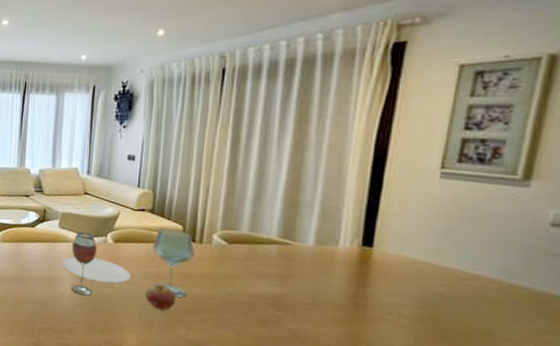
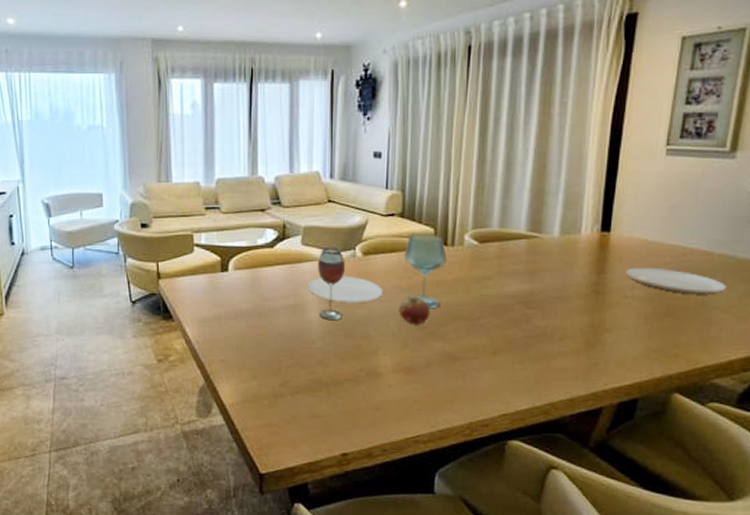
plate: none [391,285,520,324] -> present [626,267,727,295]

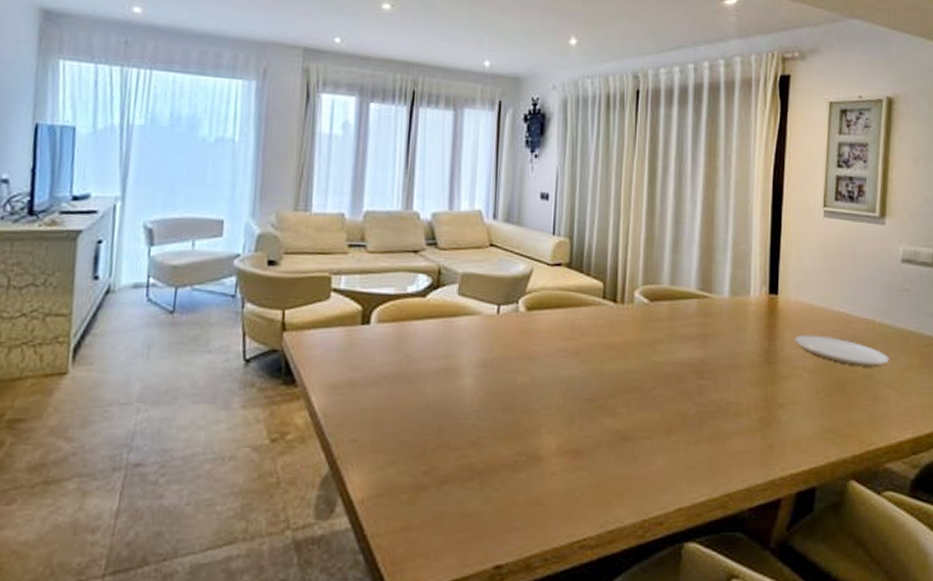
plate: present [307,275,383,304] -> none [462,333,548,369]
wineglass: present [317,247,346,321] -> none [474,298,507,390]
fruit: present [398,297,431,324] -> none [564,362,599,395]
wine glass: present [404,234,447,308] -> none [571,288,616,376]

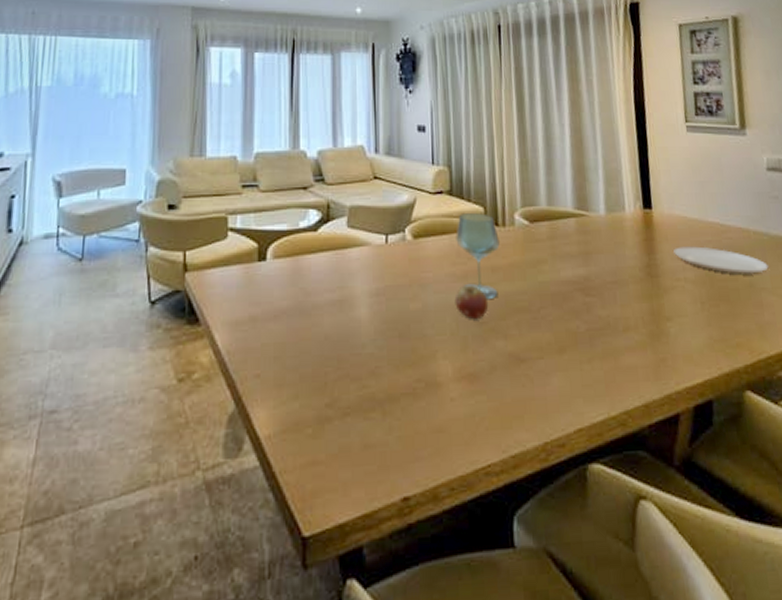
fruit: none [564,362,599,395] -> present [454,286,489,319]
wine glass: none [571,288,616,376] -> present [456,213,500,299]

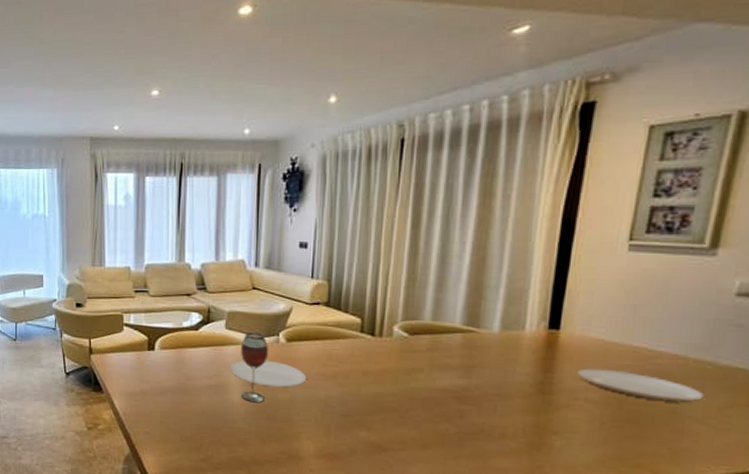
plate: none [354,262,437,296] -> present [230,360,307,388]
wineglass: none [364,229,396,318] -> present [240,332,269,403]
fruit: present [454,286,489,319] -> none [322,384,356,412]
wine glass: present [456,213,500,299] -> none [329,323,374,397]

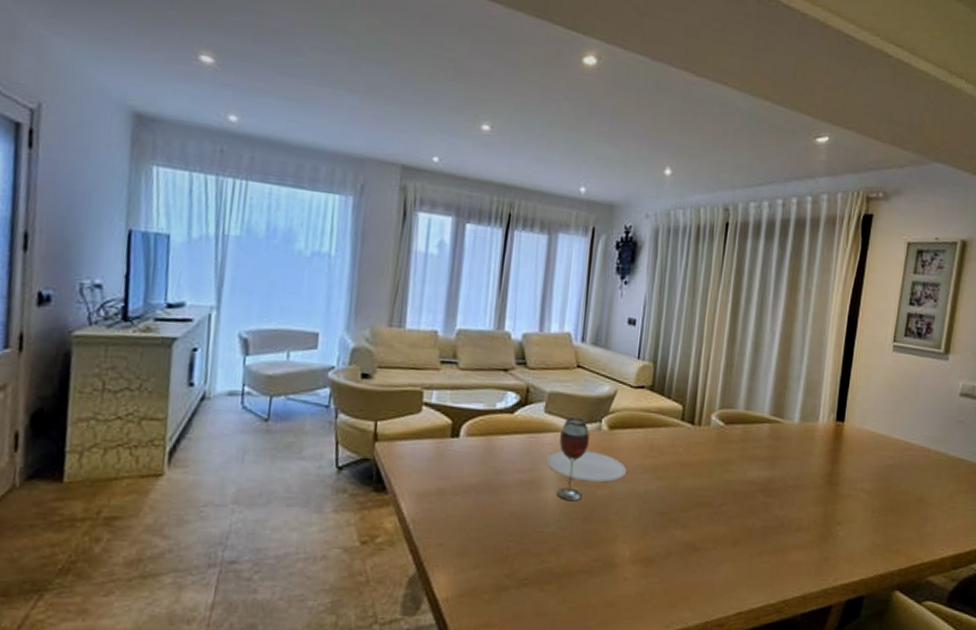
plate: present [577,368,704,403] -> none [856,459,940,491]

